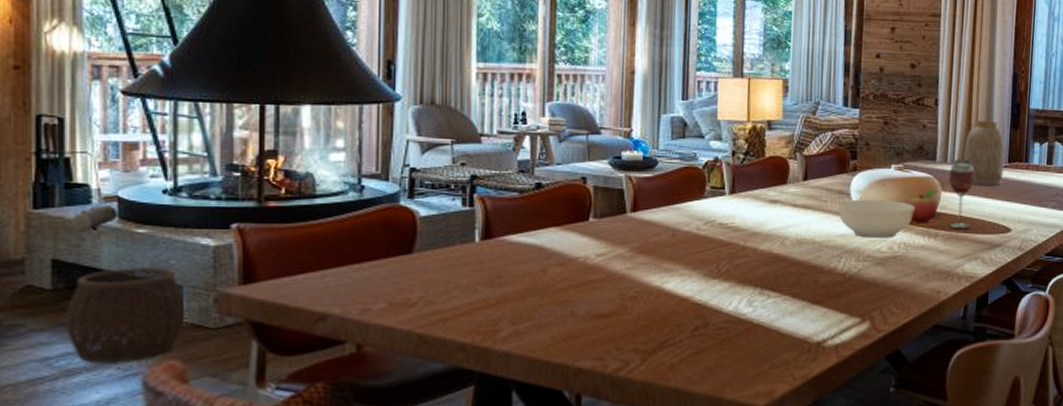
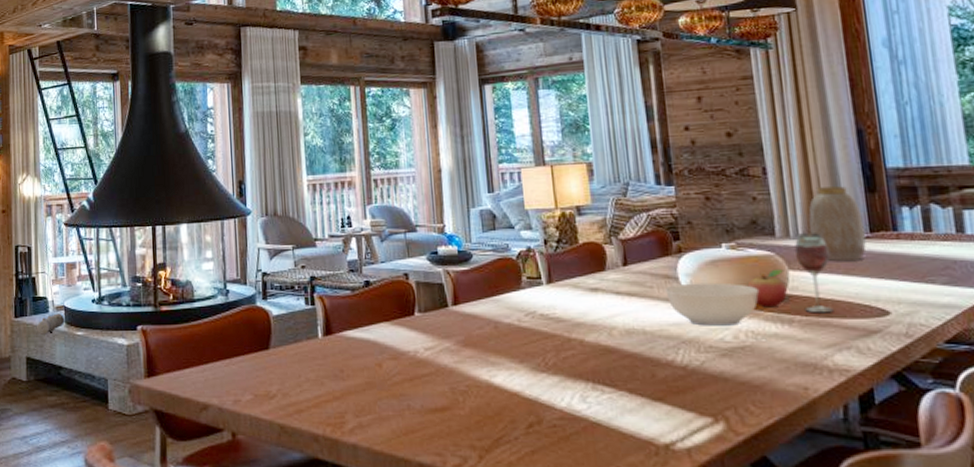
woven basket: present [64,268,185,363] -> none [35,363,110,442]

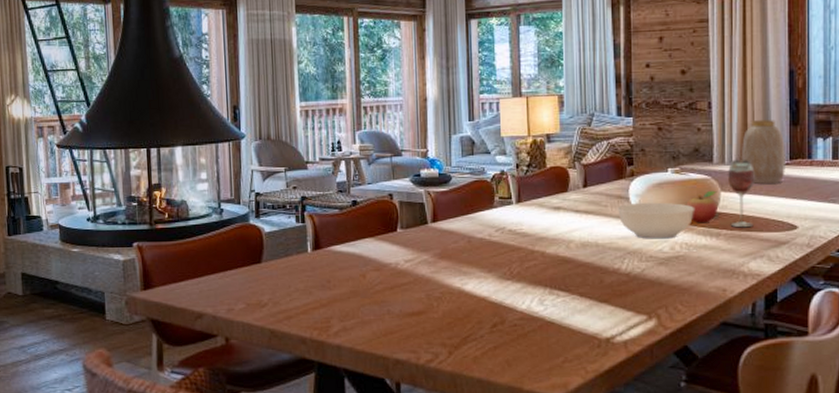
decorative log: present [37,313,65,335] -> none [31,231,60,252]

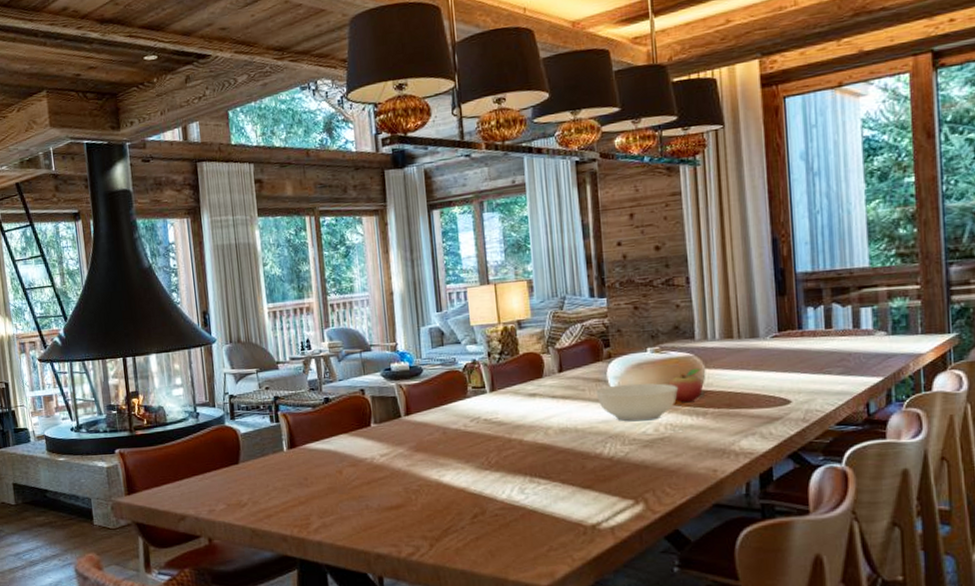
wineglass: present [727,160,755,228] -> none [711,334,743,406]
vase: present [742,120,785,185] -> none [725,291,774,360]

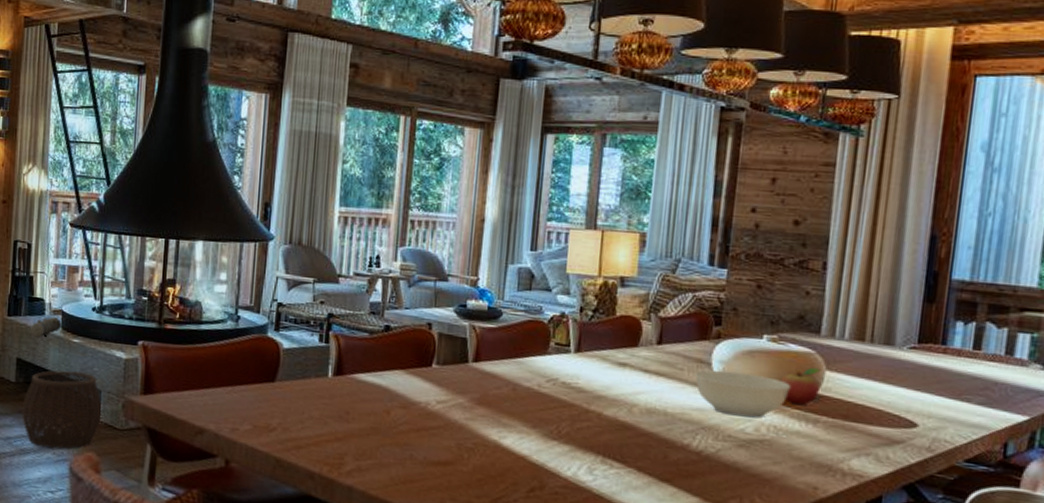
decorative log: none [20,442,47,462] -> present [31,317,62,337]
woven basket: none [24,485,95,556] -> present [21,370,102,449]

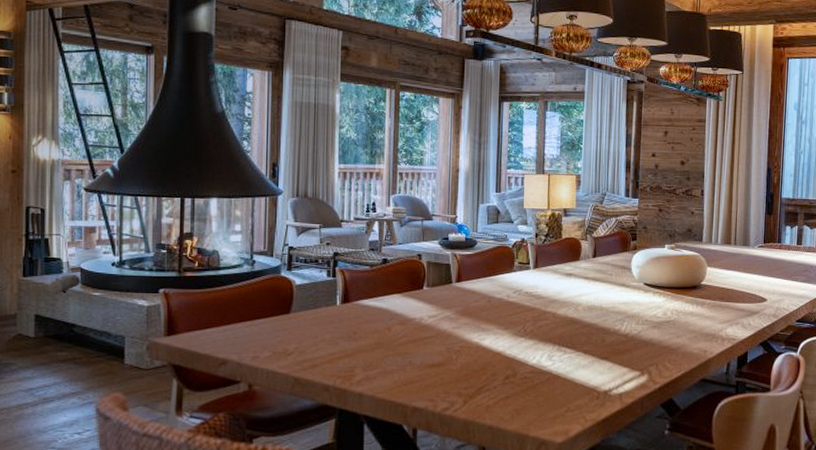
woven basket: present [21,370,102,449] -> none [43,322,126,394]
bowl: present [695,370,792,418] -> none [621,273,686,306]
fruit: present [780,367,821,405] -> none [678,265,704,293]

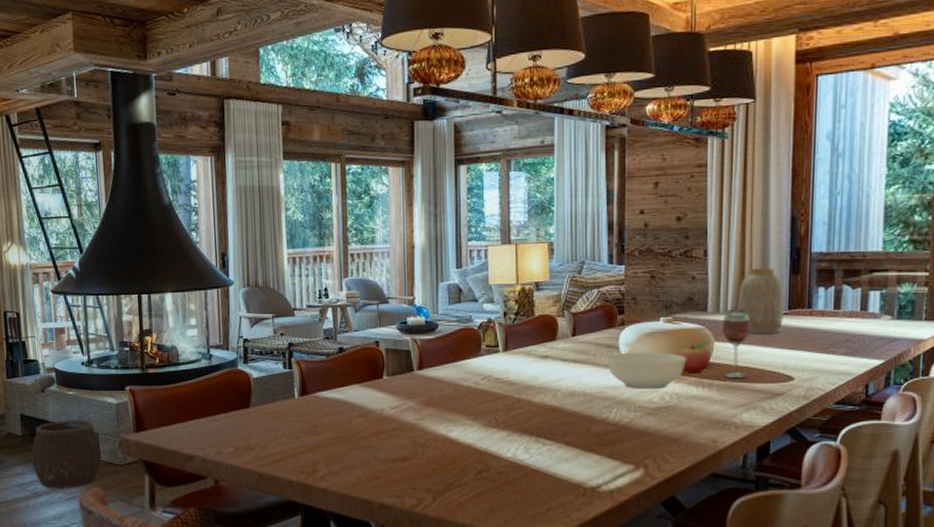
woven basket: none [43,322,126,394] -> present [30,420,102,489]
bowl: none [621,273,686,306] -> present [607,352,687,389]
fruit: none [678,265,704,293] -> present [678,340,711,373]
wineglass: none [713,241,735,299] -> present [721,309,751,379]
vase: none [726,208,761,263] -> present [738,268,784,335]

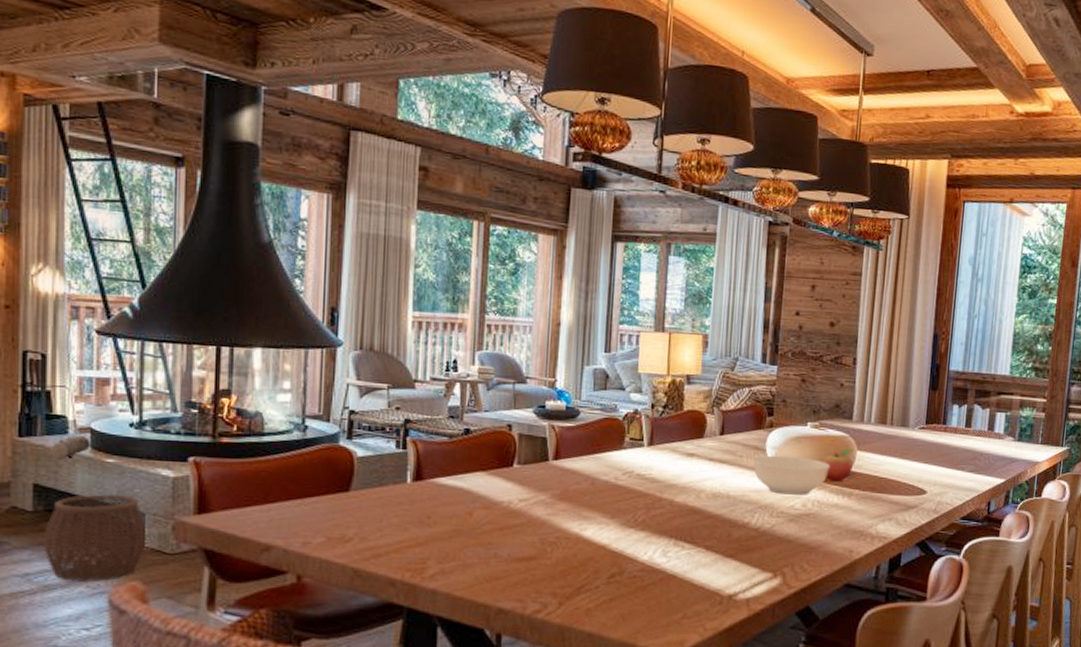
wineglass: present [721,309,751,379] -> none [863,419,892,490]
vase: present [738,268,784,335] -> none [880,381,923,448]

